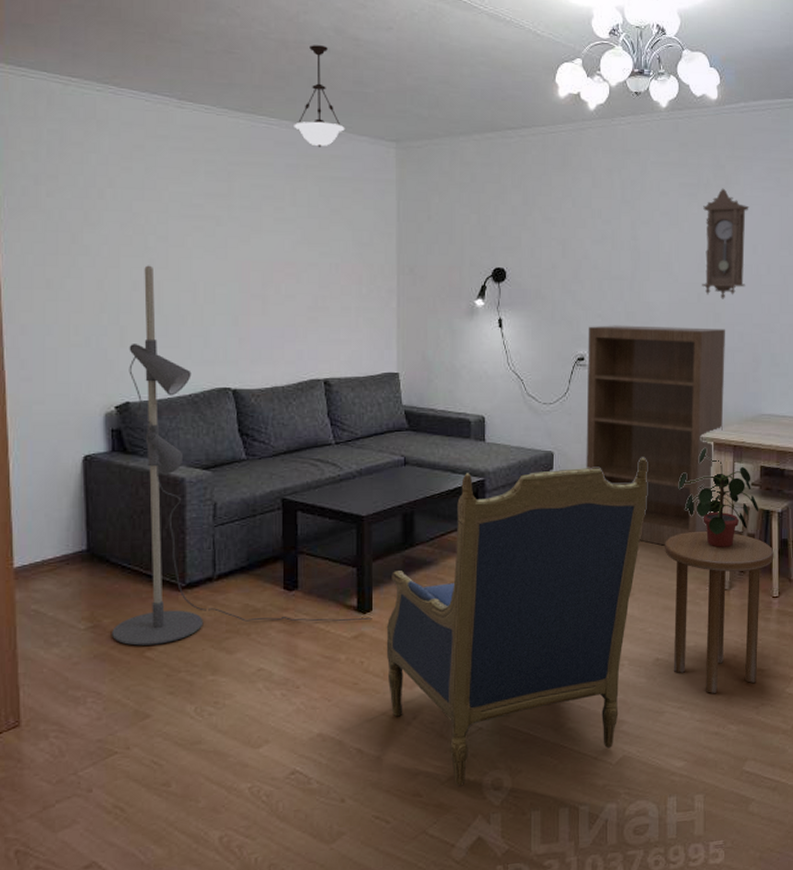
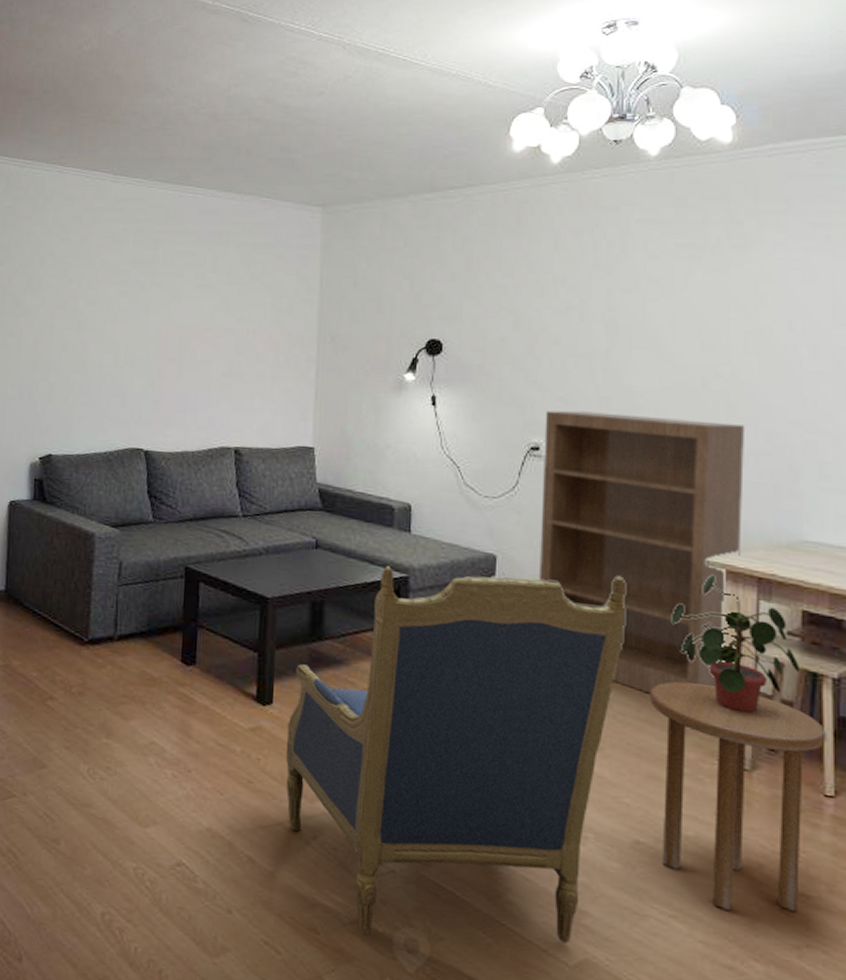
floor lamp: present [112,265,371,646] -> none [20,327,271,715]
pendant light: present [294,45,345,147] -> none [219,116,270,214]
pendulum clock: present [702,188,749,299] -> none [708,249,782,387]

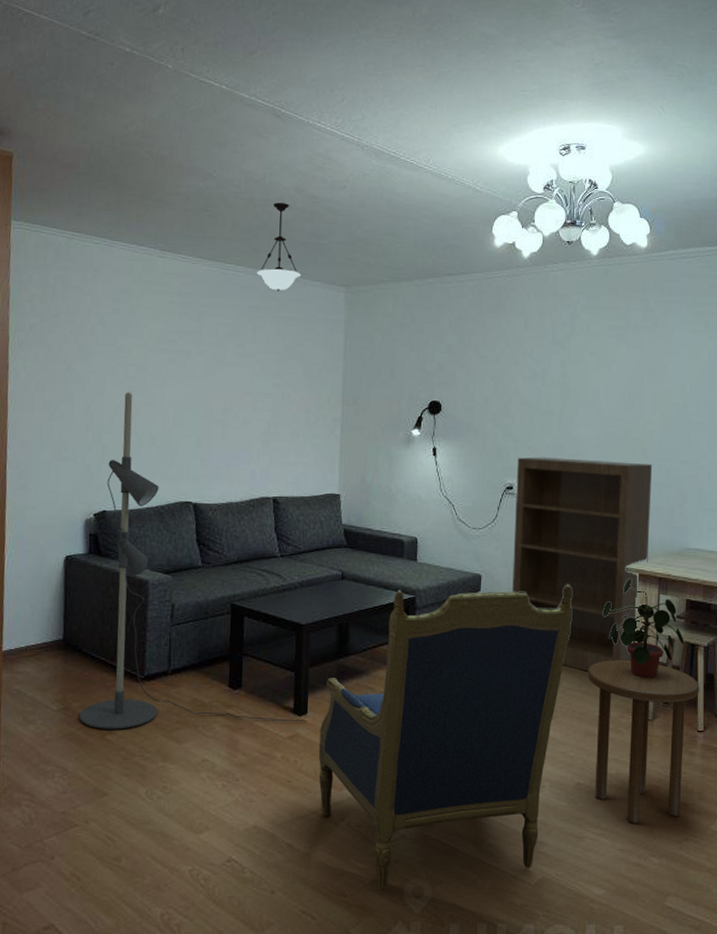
floor lamp: none [20,327,271,715] -> present [79,392,306,730]
pendant light: none [219,116,270,214] -> present [257,202,301,291]

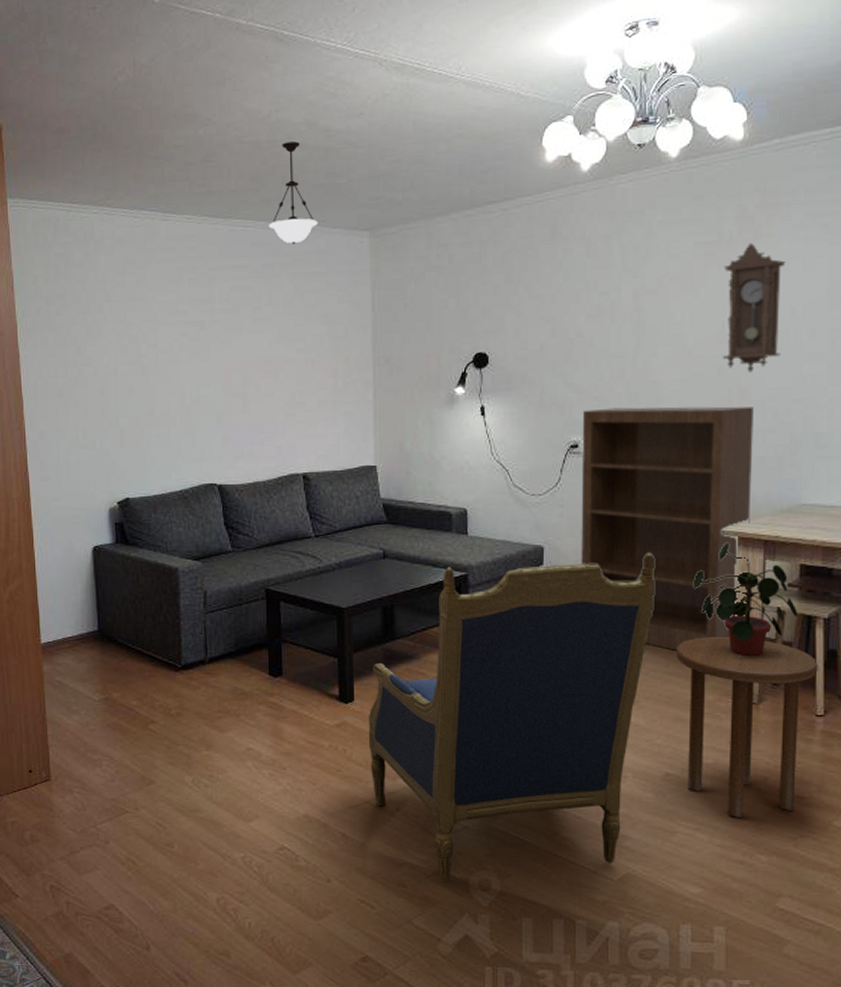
floor lamp: present [79,392,306,730] -> none [121,371,353,719]
pendulum clock: none [629,330,678,436] -> present [723,243,786,372]

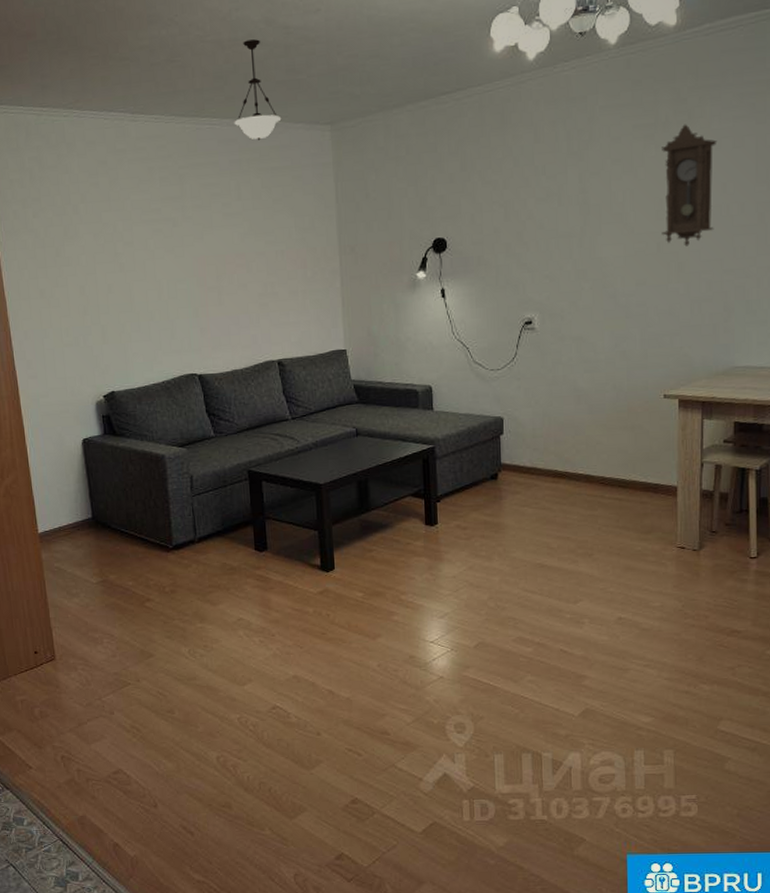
armchair: present [368,552,654,884] -> none [348,418,605,729]
bookshelf: present [581,406,753,651] -> none [535,278,691,507]
side table: present [676,637,818,817] -> none [625,491,751,653]
potted plant: present [693,542,798,657] -> none [639,405,733,508]

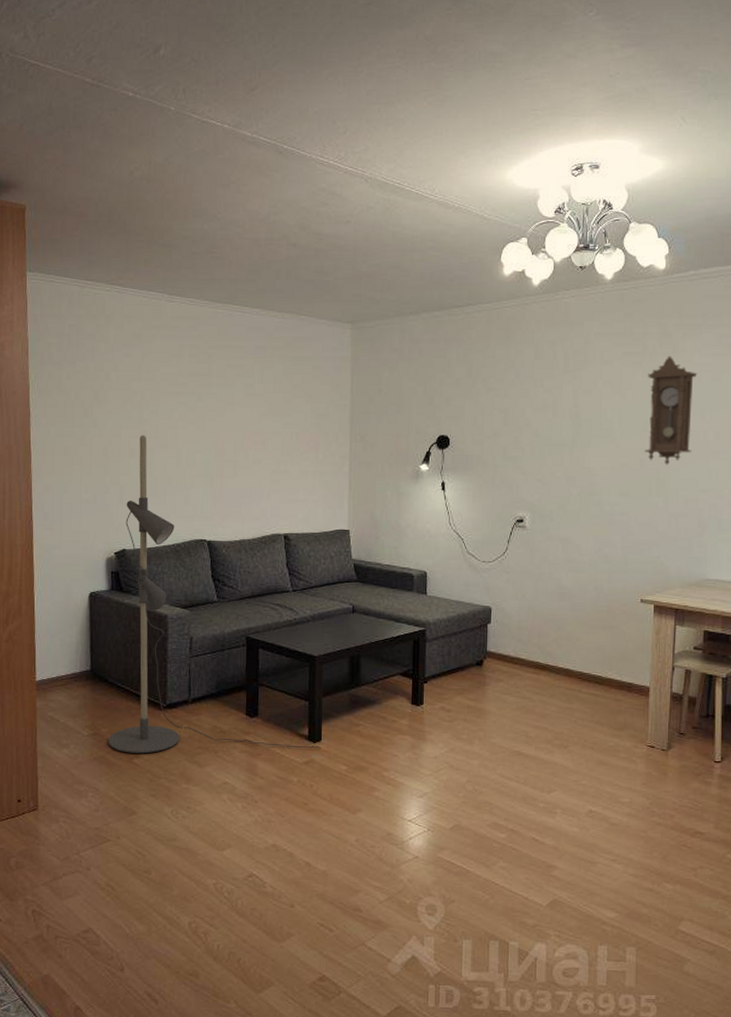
floor lamp: none [110,269,334,597] -> present [108,435,320,754]
pendant light: present [234,39,282,140] -> none [263,241,307,330]

